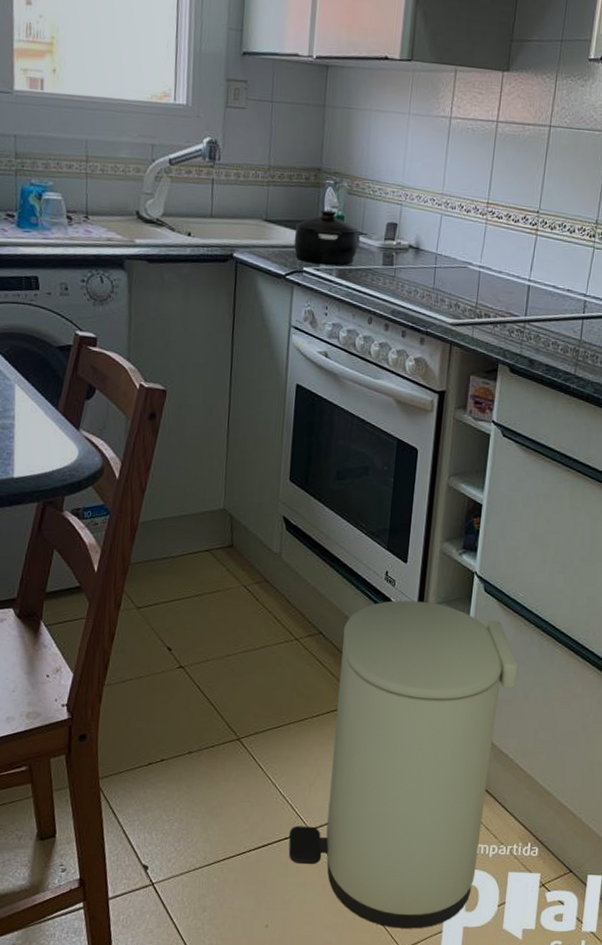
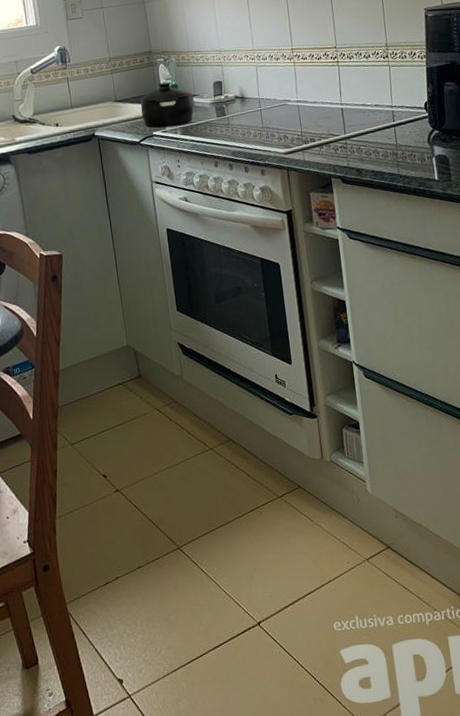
pedal bin: present [288,600,519,929] -> none [240,395,418,708]

